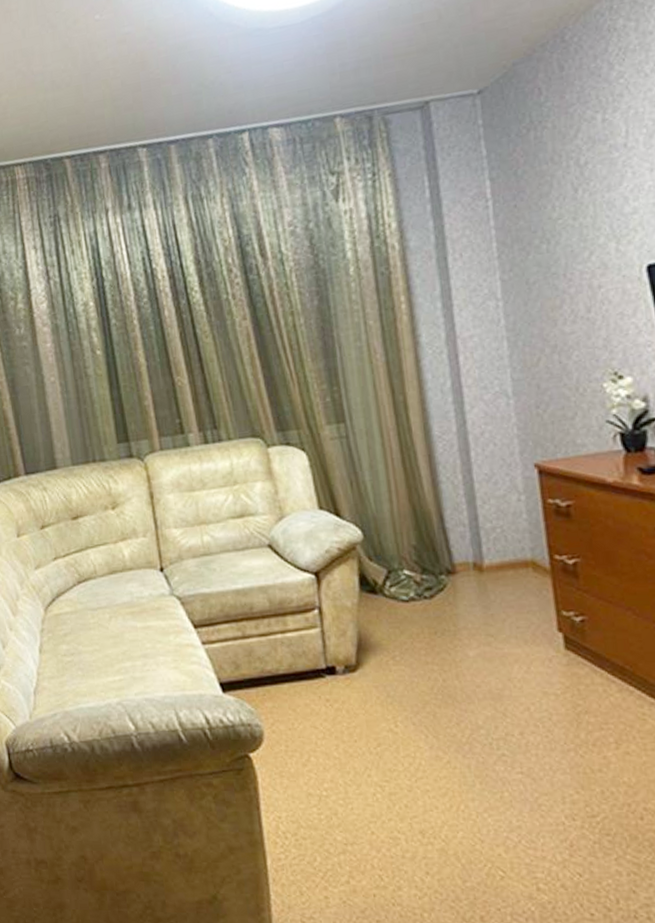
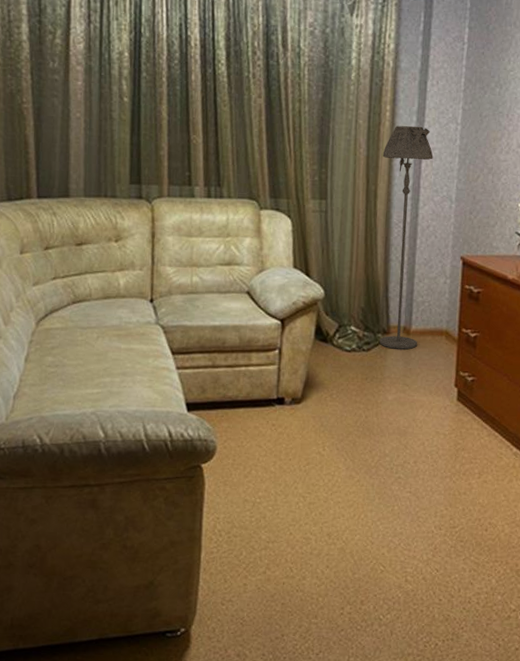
floor lamp: none [405,312,497,592] -> present [379,125,433,350]

